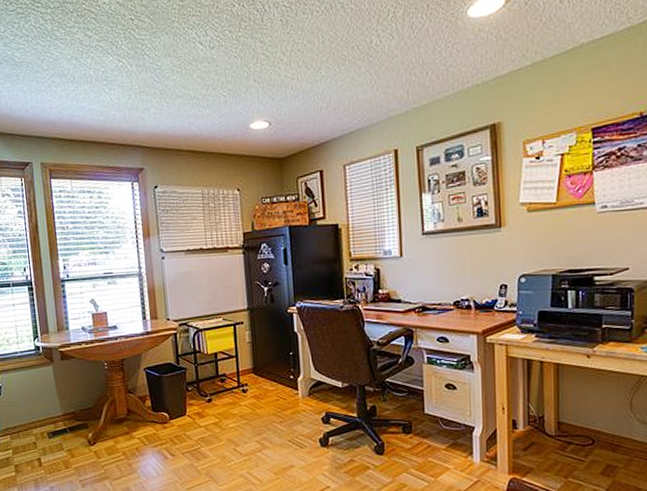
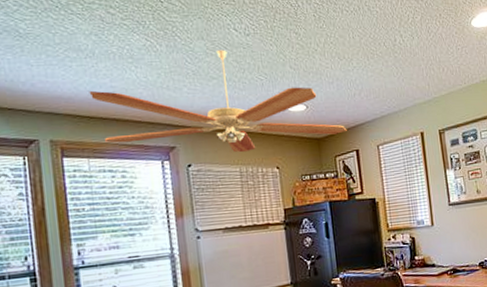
ceiling fan: none [71,65,311,174] -> present [89,49,347,153]

